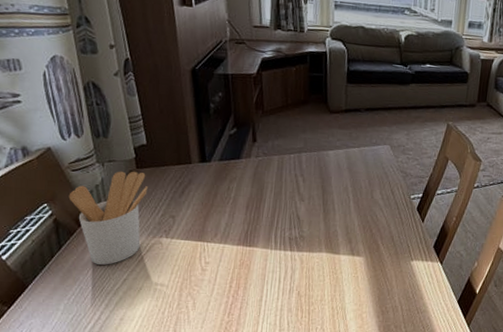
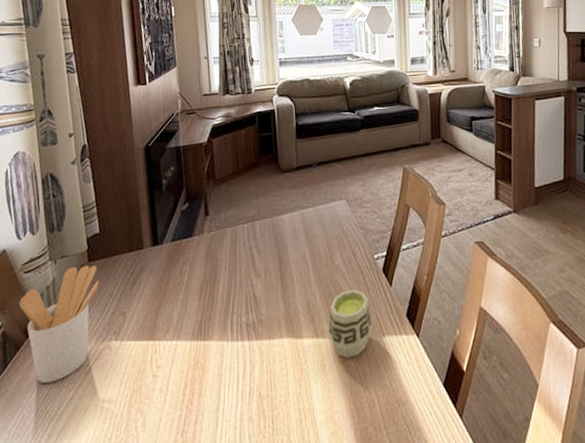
cup: none [363,221,403,274] -> present [328,289,372,359]

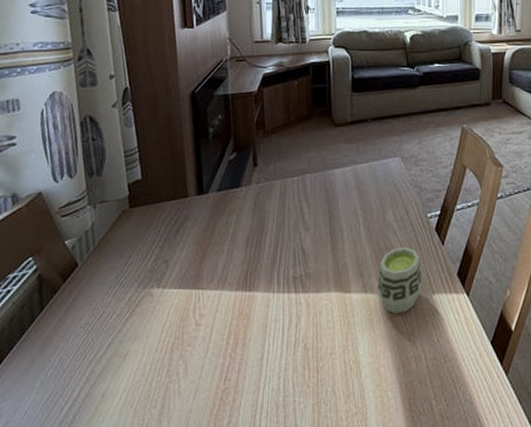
utensil holder: present [19,265,99,383] -> none [55,211,141,327]

